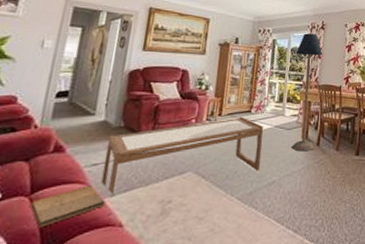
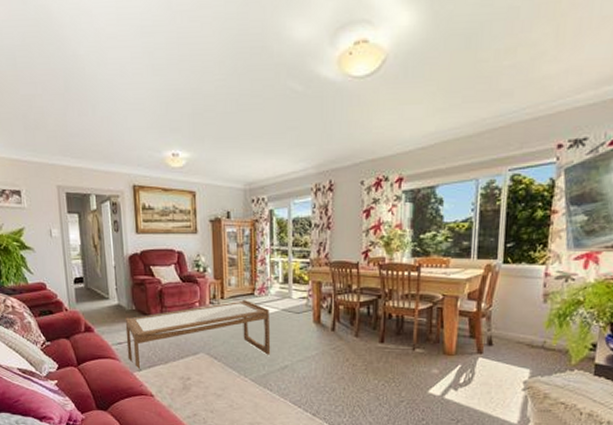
book: present [30,184,107,228] -> none [80,360,137,392]
floor lamp: present [291,33,323,152] -> none [298,198,333,337]

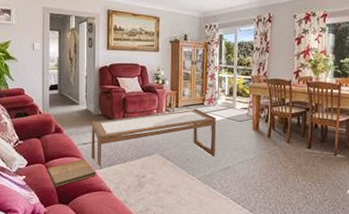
book: none [80,360,137,392] -> present [47,158,97,187]

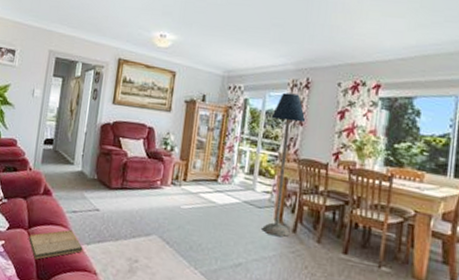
coffee table: present [91,109,217,183] -> none [79,185,230,262]
floor lamp: none [242,27,271,142] -> present [262,92,306,237]

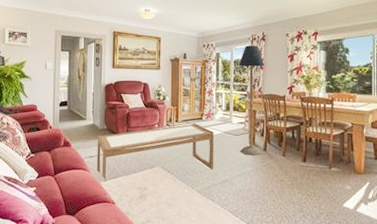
book: present [29,229,84,260] -> none [56,171,102,199]
coffee table: none [79,185,230,262] -> present [96,123,215,195]

